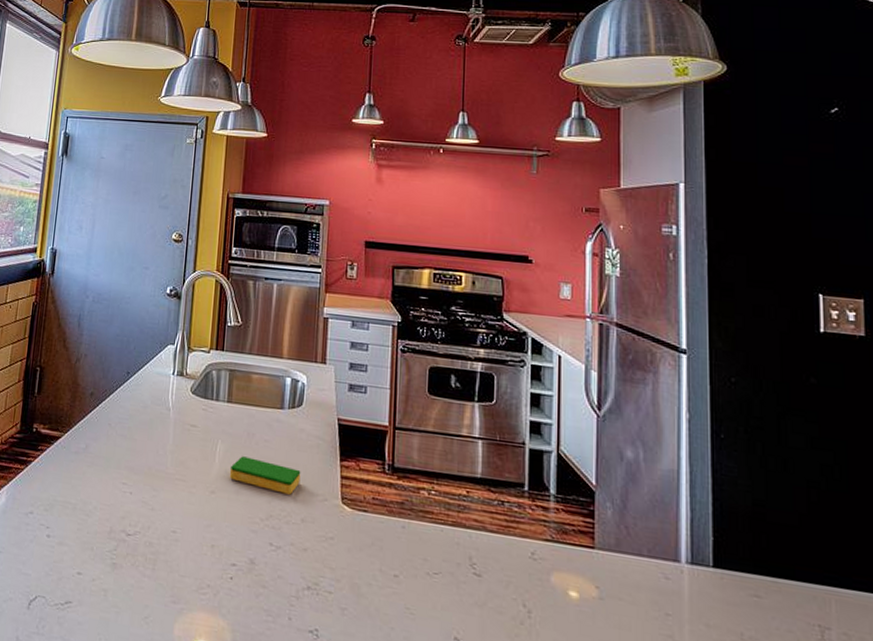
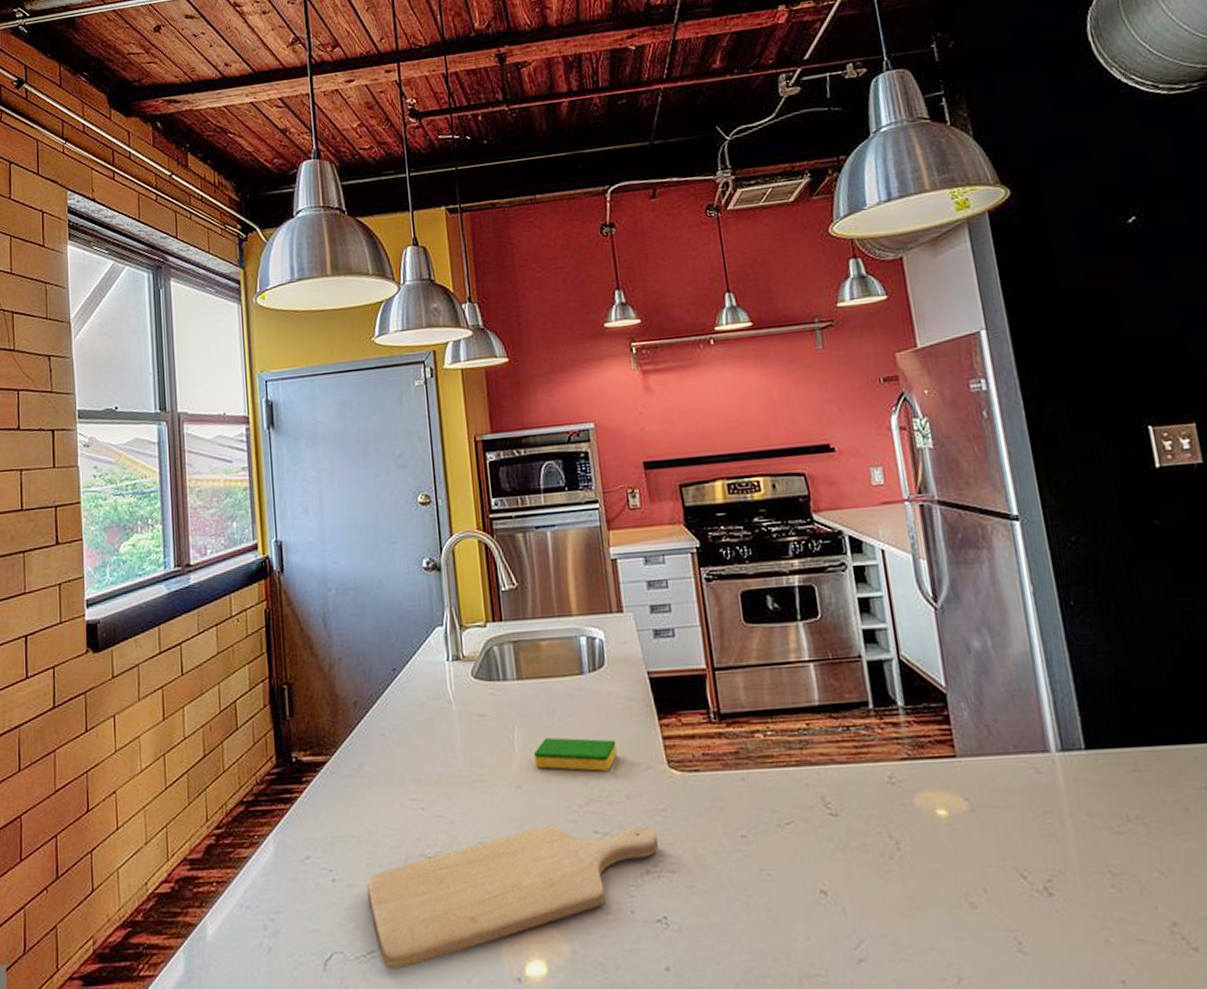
chopping board: none [73,529,323,622] -> present [366,825,659,969]

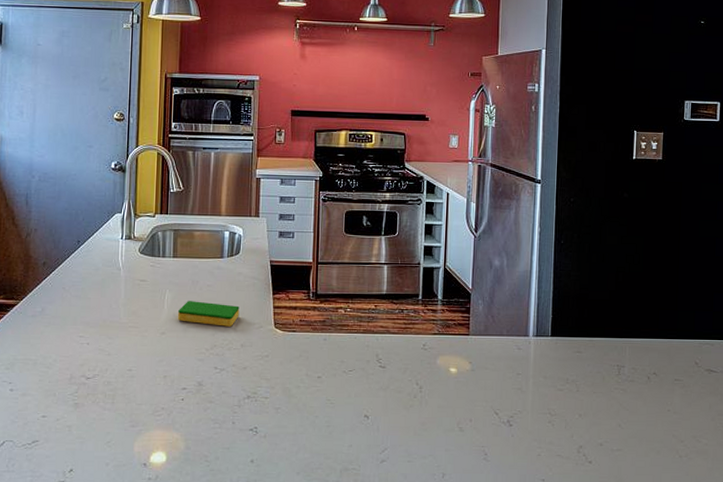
chopping board: present [366,825,659,969] -> none [37,361,260,454]

